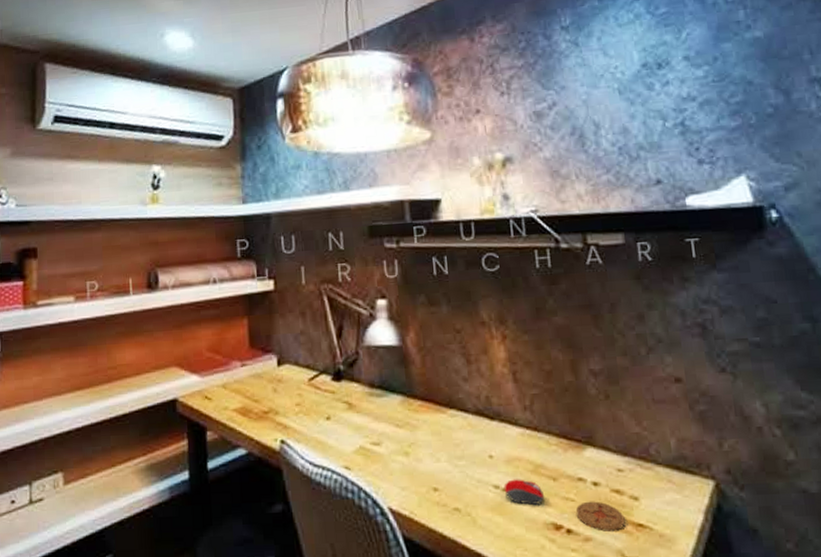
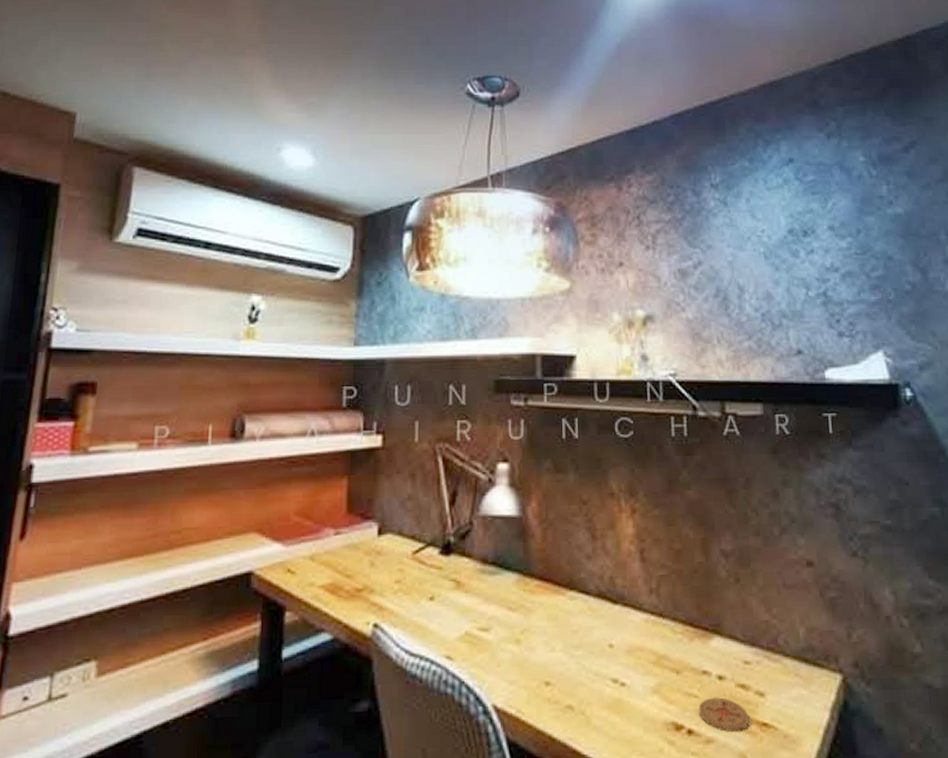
computer mouse: present [503,479,544,505] -> none [623,671,665,701]

